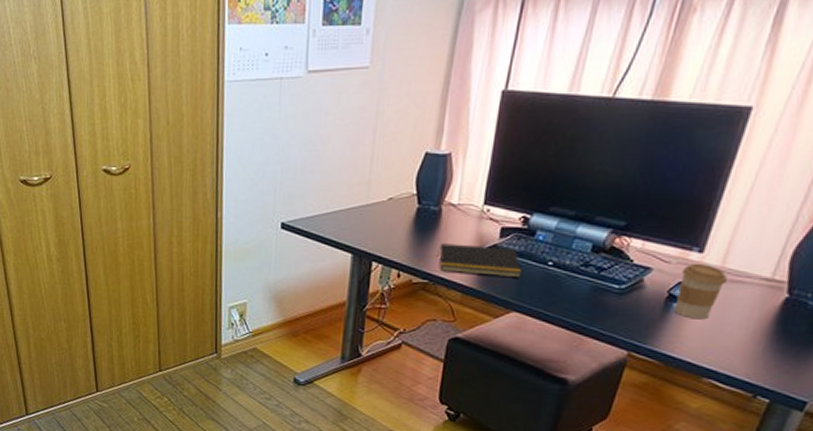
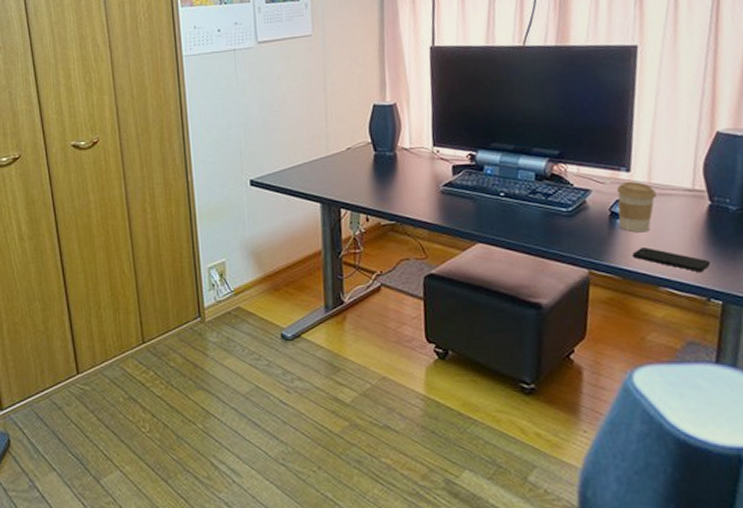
notepad: present [437,243,521,277] -> none [399,183,478,212]
smartphone: none [680,335,768,367] -> present [632,247,711,272]

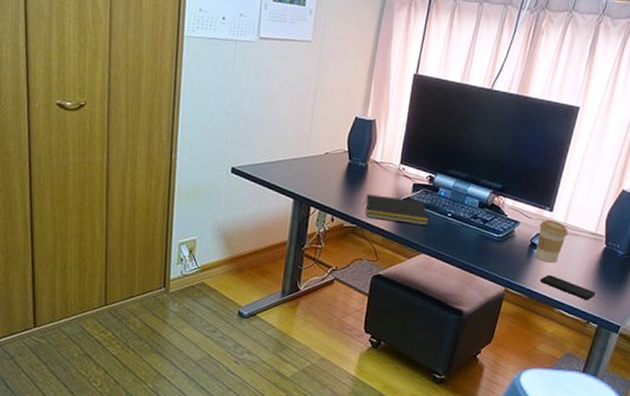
notepad: none [399,183,478,212] -> present [364,194,428,225]

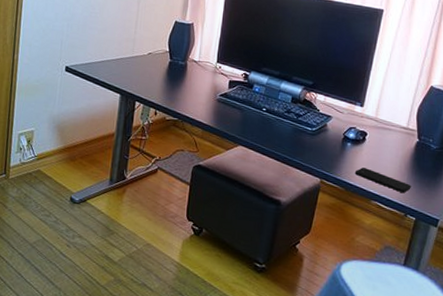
notepad: present [364,194,428,225] -> none [184,90,244,119]
coffee cup: present [535,219,568,263] -> none [348,114,380,156]

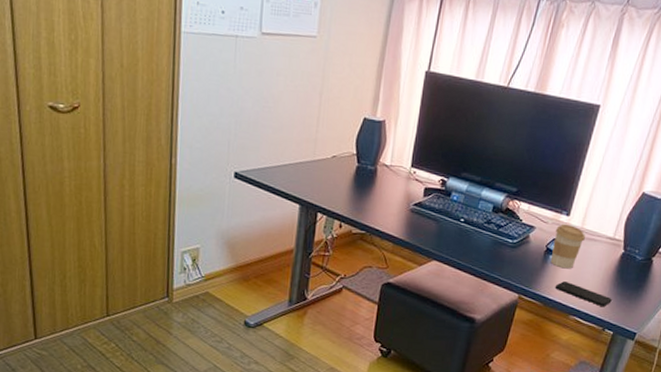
coffee cup: none [348,114,380,156] -> present [550,223,585,269]

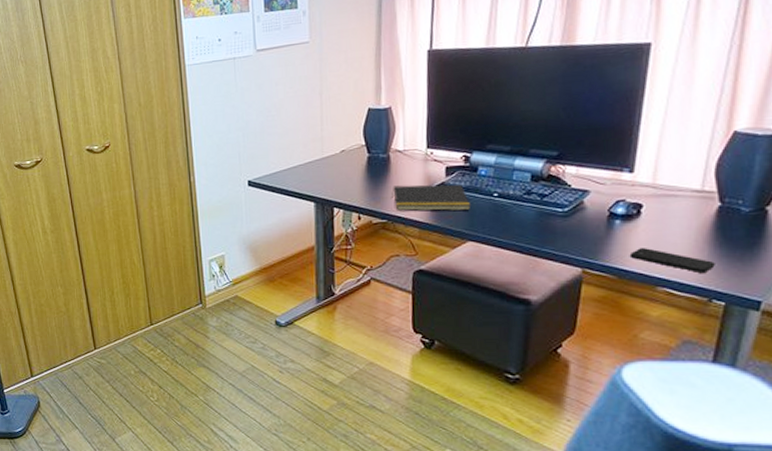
notepad: none [373,199,440,231] -> present [392,184,470,211]
coffee cup: present [550,223,585,269] -> none [617,182,660,233]

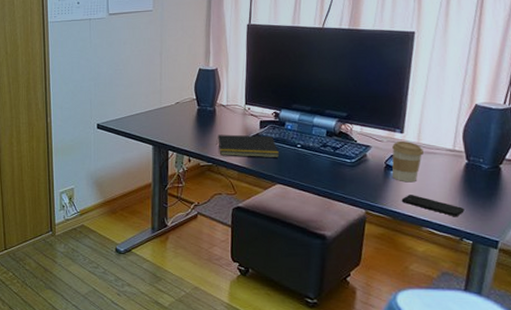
coffee cup: none [617,182,660,233] -> present [392,140,424,183]

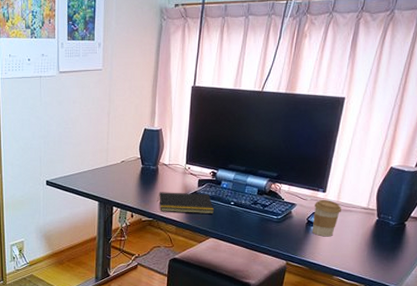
smartphone: present [401,195,465,216] -> none [318,248,371,266]

